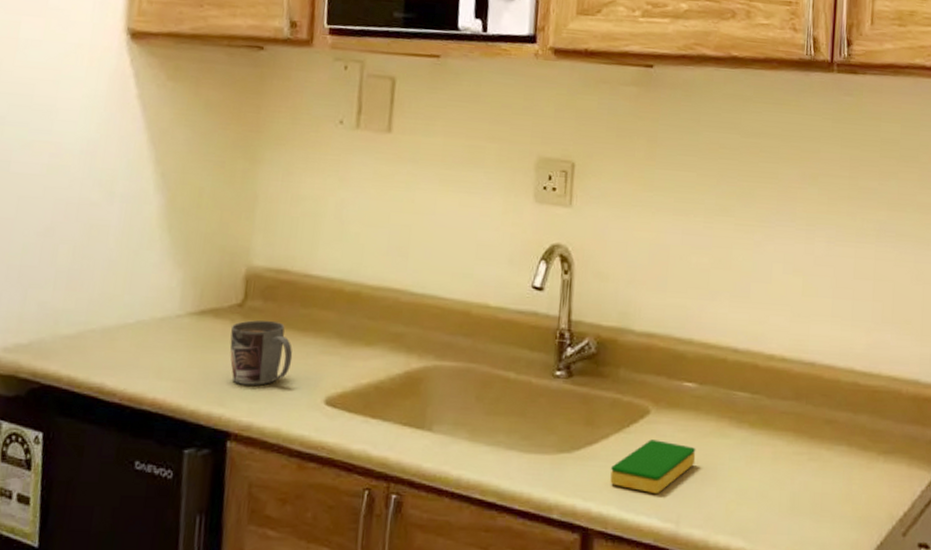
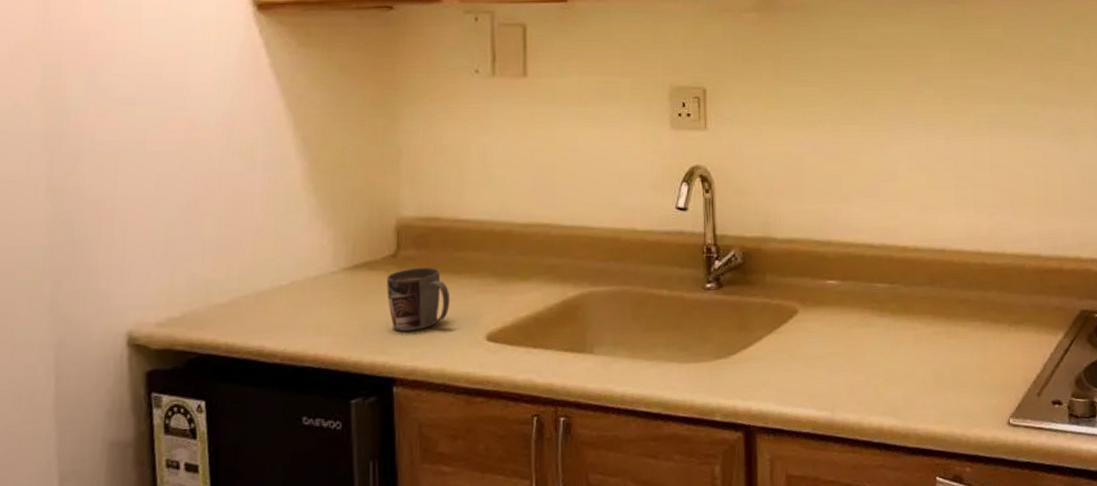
dish sponge: present [610,440,696,495] -> none [767,336,844,387]

